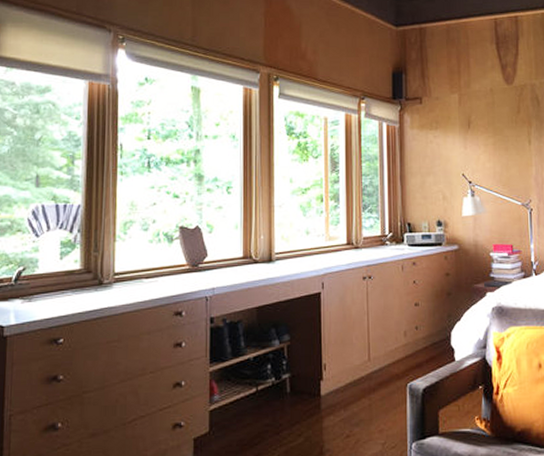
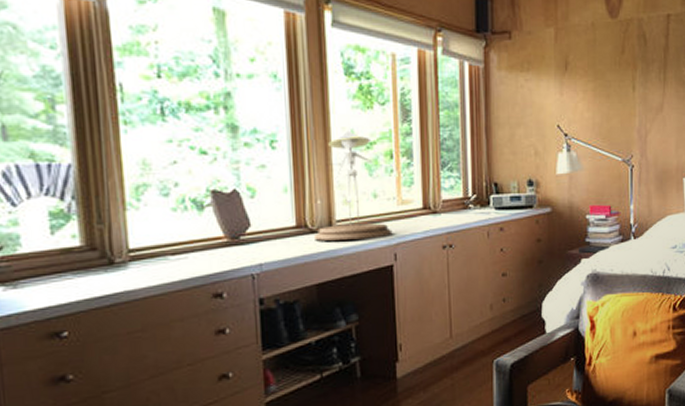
desk lamp: none [257,179,321,270] -> present [314,130,393,241]

